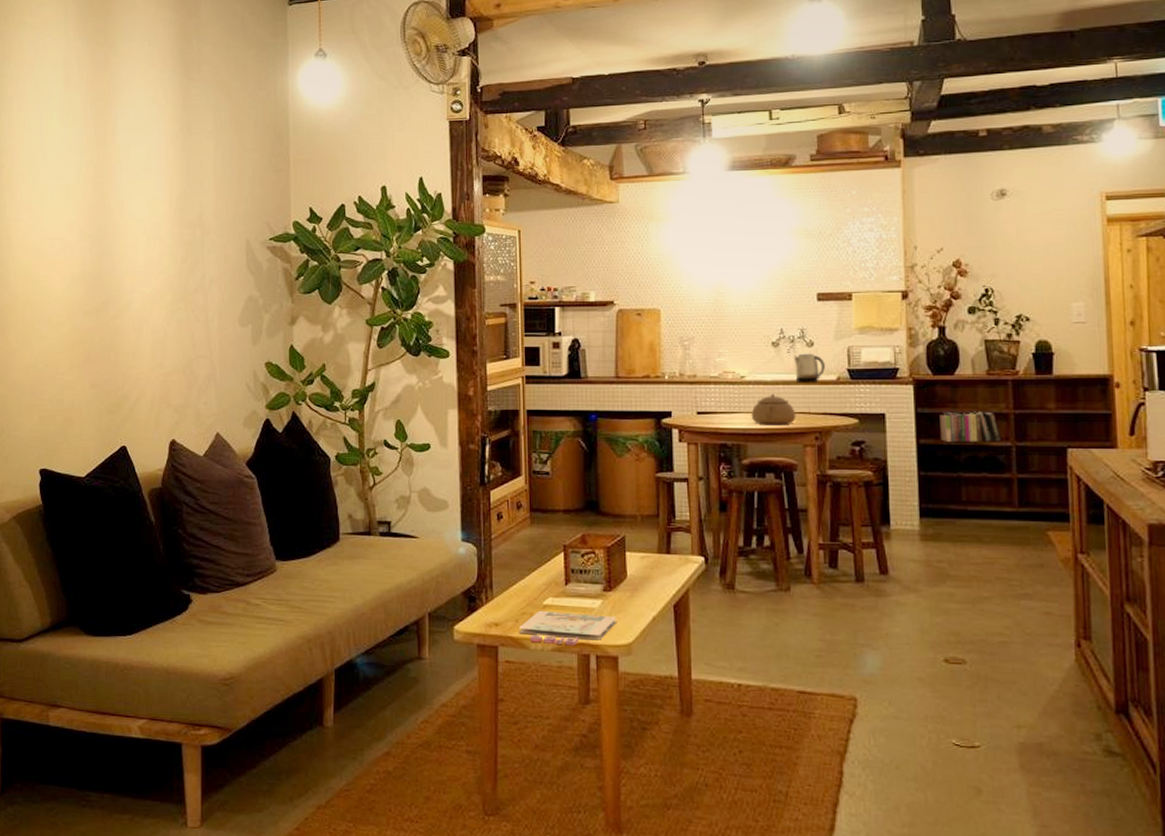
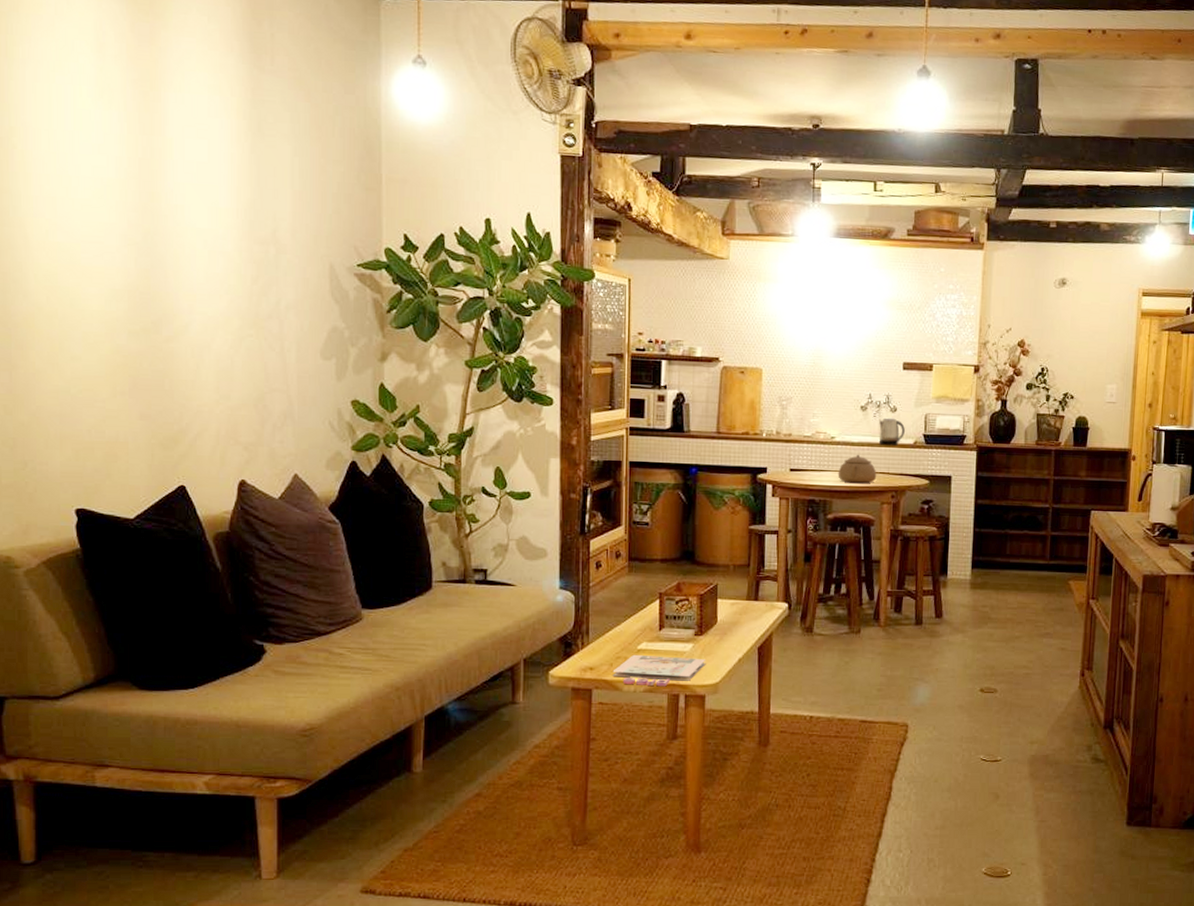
books: present [940,411,1001,442] -> none [994,476,1042,504]

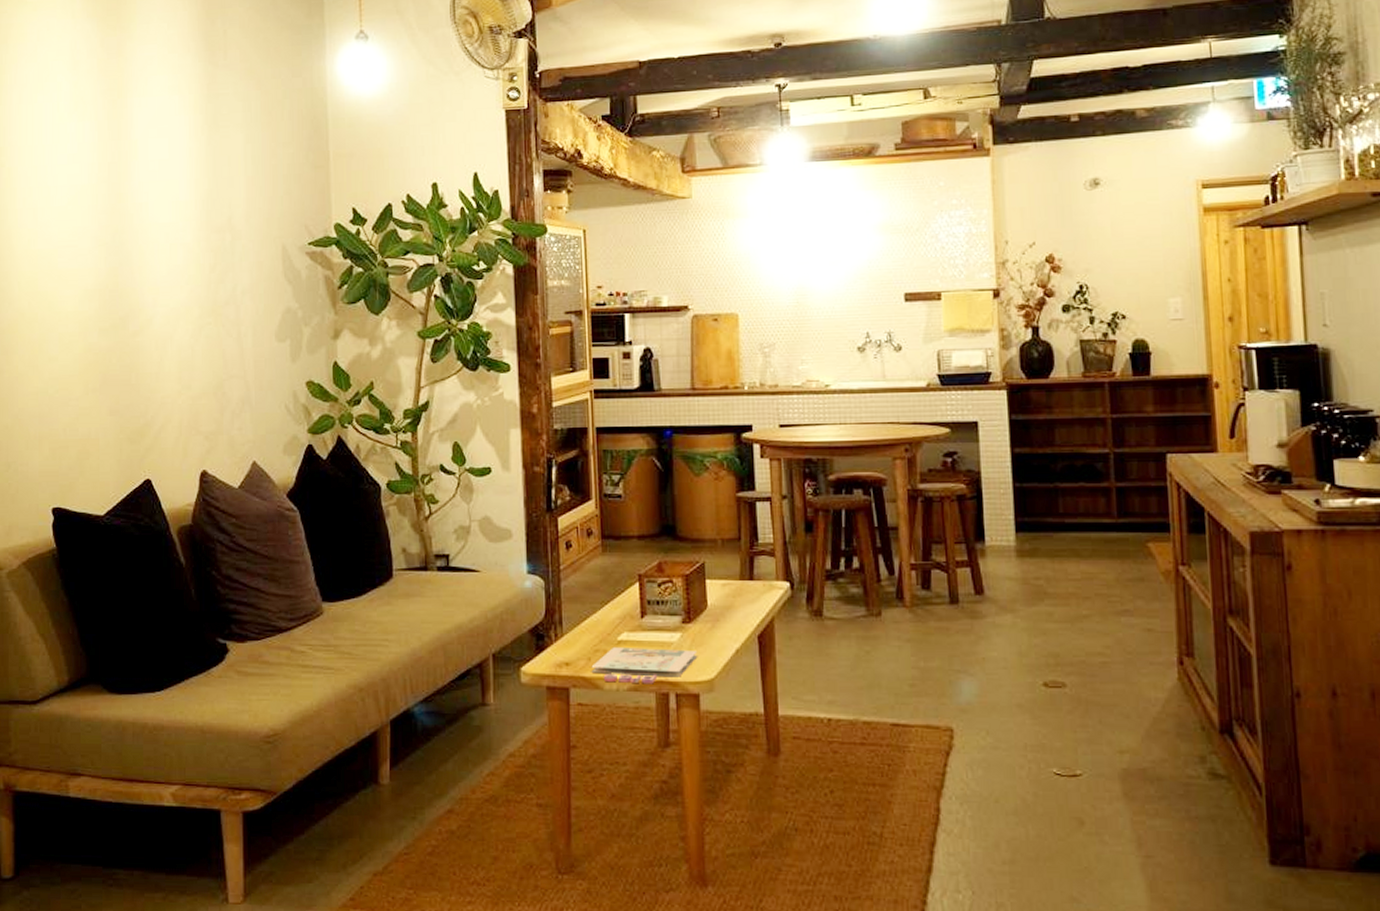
teapot: present [838,454,877,483] -> none [836,402,885,436]
kettle: present [878,417,905,447] -> none [882,358,914,392]

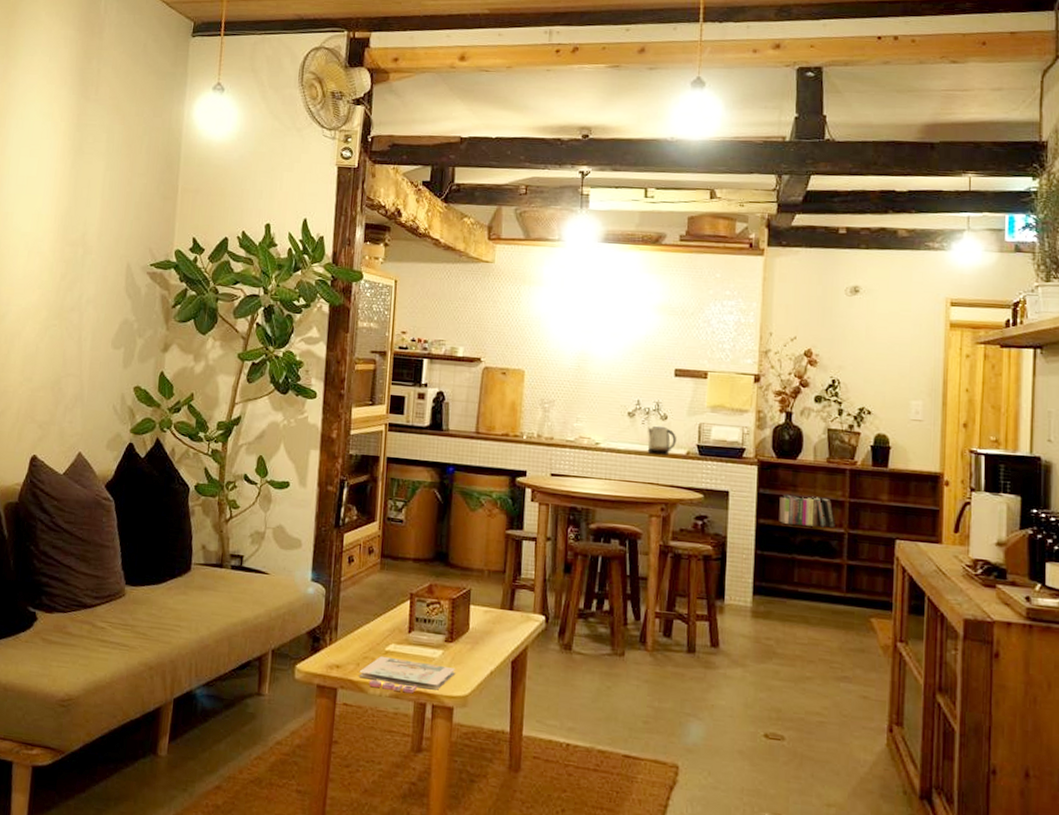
kettle: none [882,358,914,392] -> present [647,425,676,457]
books: none [1034,416,1098,450] -> present [779,494,835,528]

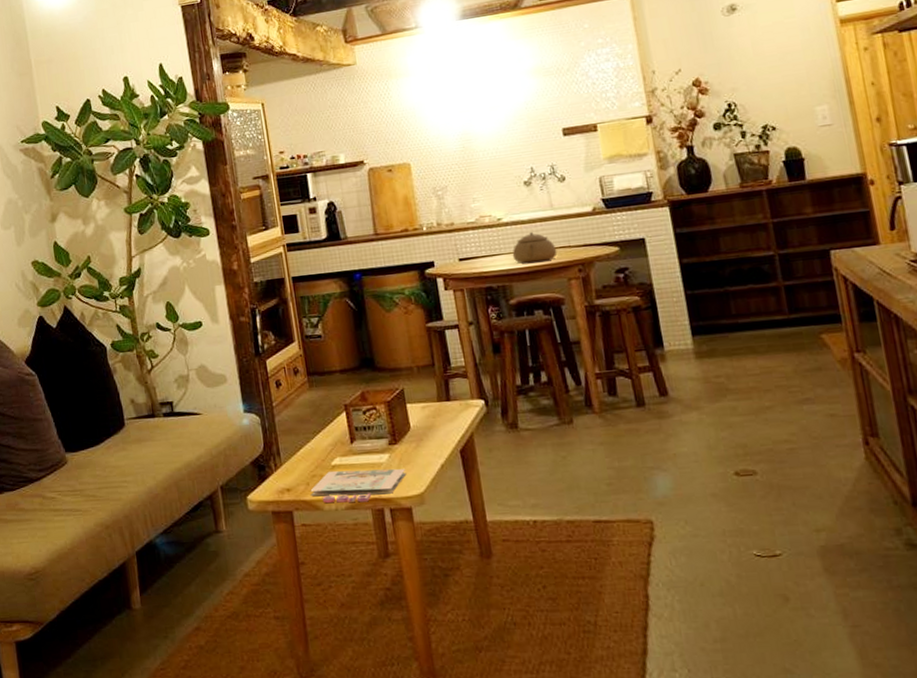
teapot: none [602,462,645,494] -> present [512,231,558,264]
kettle: present [647,425,676,457] -> none [548,187,580,219]
books: present [779,494,835,528] -> none [699,223,763,259]

